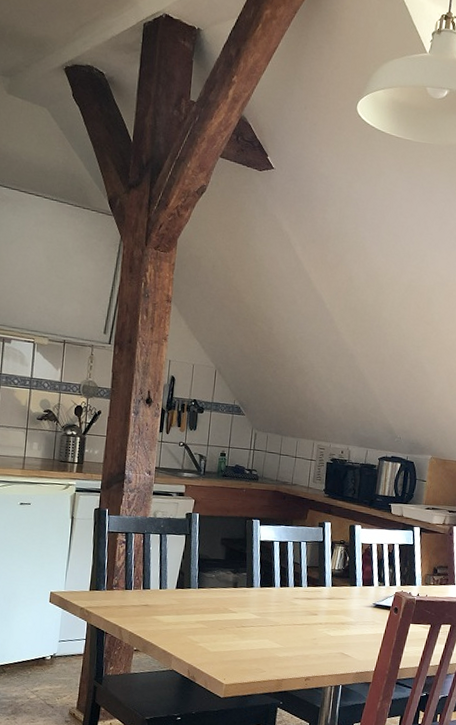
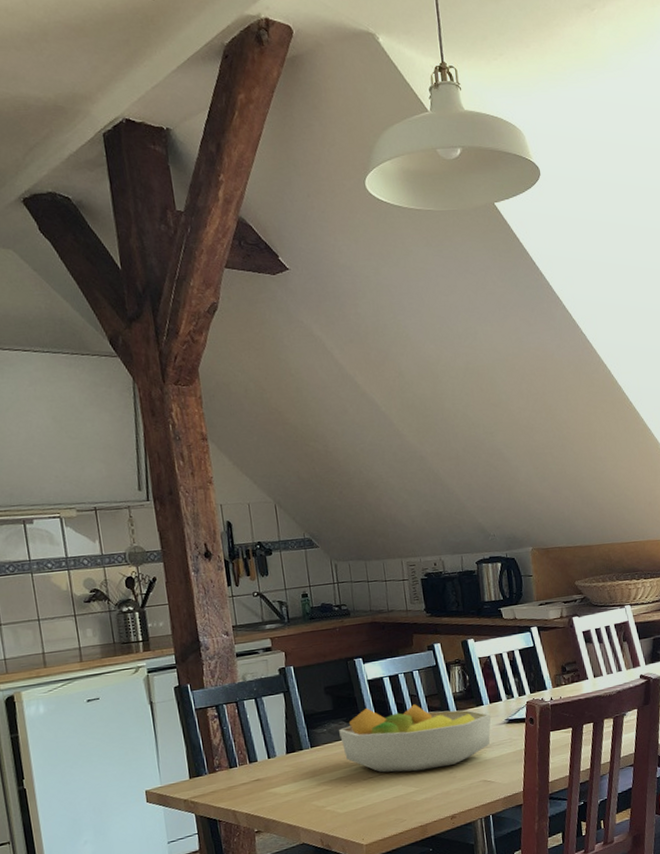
fruit bowl: none [225,564,361,633] -> present [339,704,492,773]

